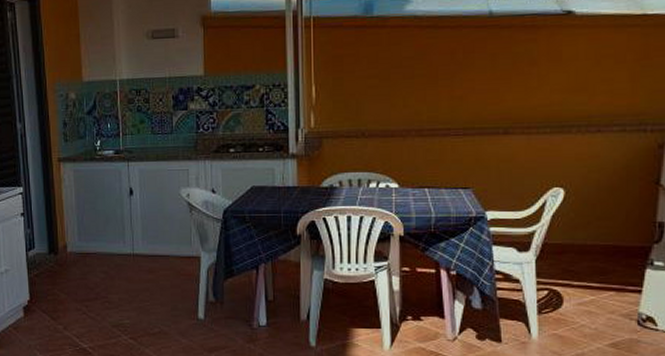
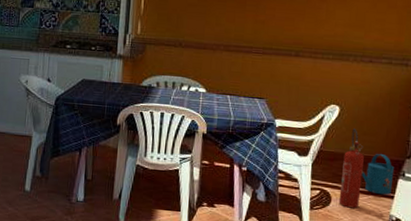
fire extinguisher: none [573,214,600,309] -> present [338,129,364,209]
watering can: none [598,240,640,290] -> present [361,153,395,195]

